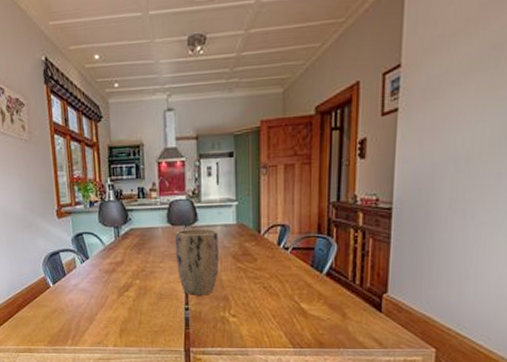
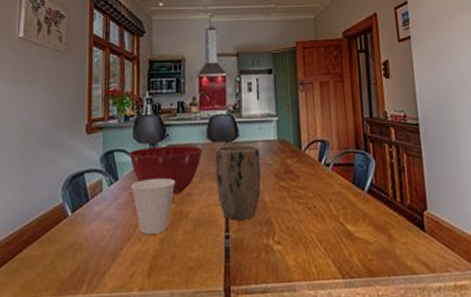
mixing bowl: none [96,229,164,272] -> present [129,145,203,195]
cup: none [101,257,140,304] -> present [131,177,176,234]

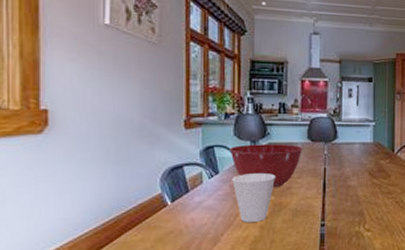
plant pot: present [216,144,261,221] -> none [315,146,357,211]

